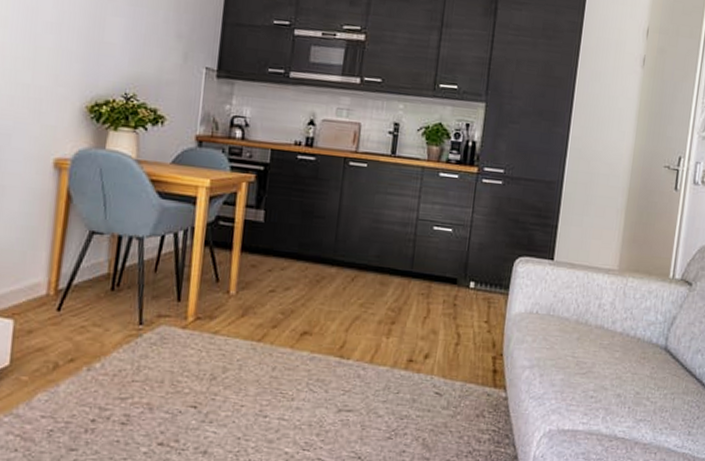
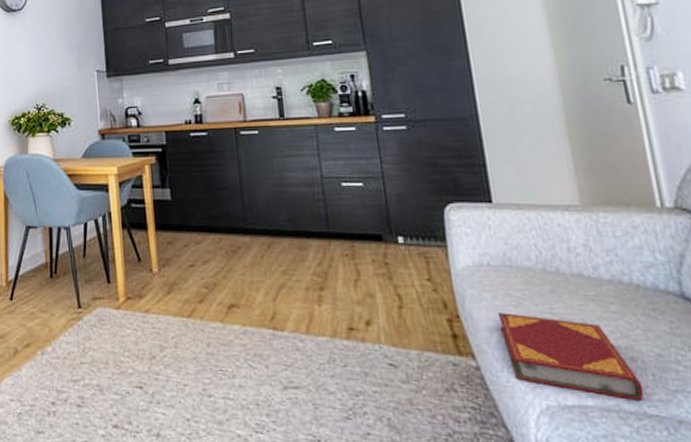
hardback book: none [531,354,620,427] -> present [497,313,644,400]

